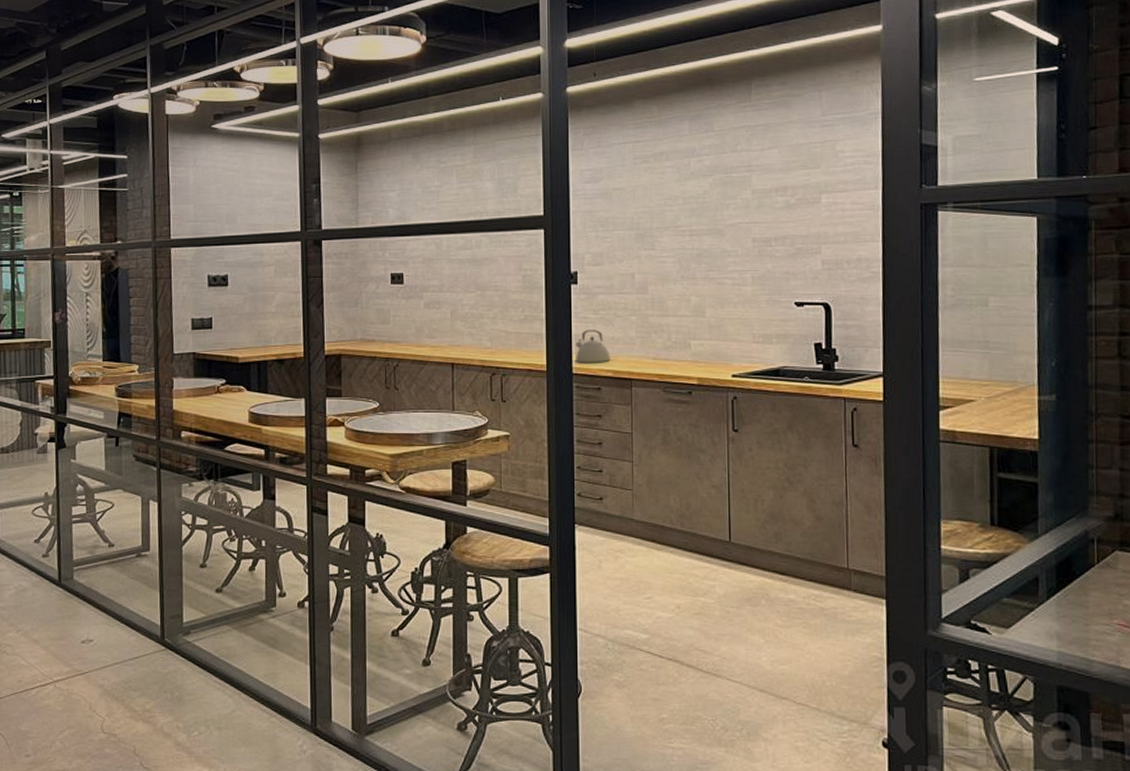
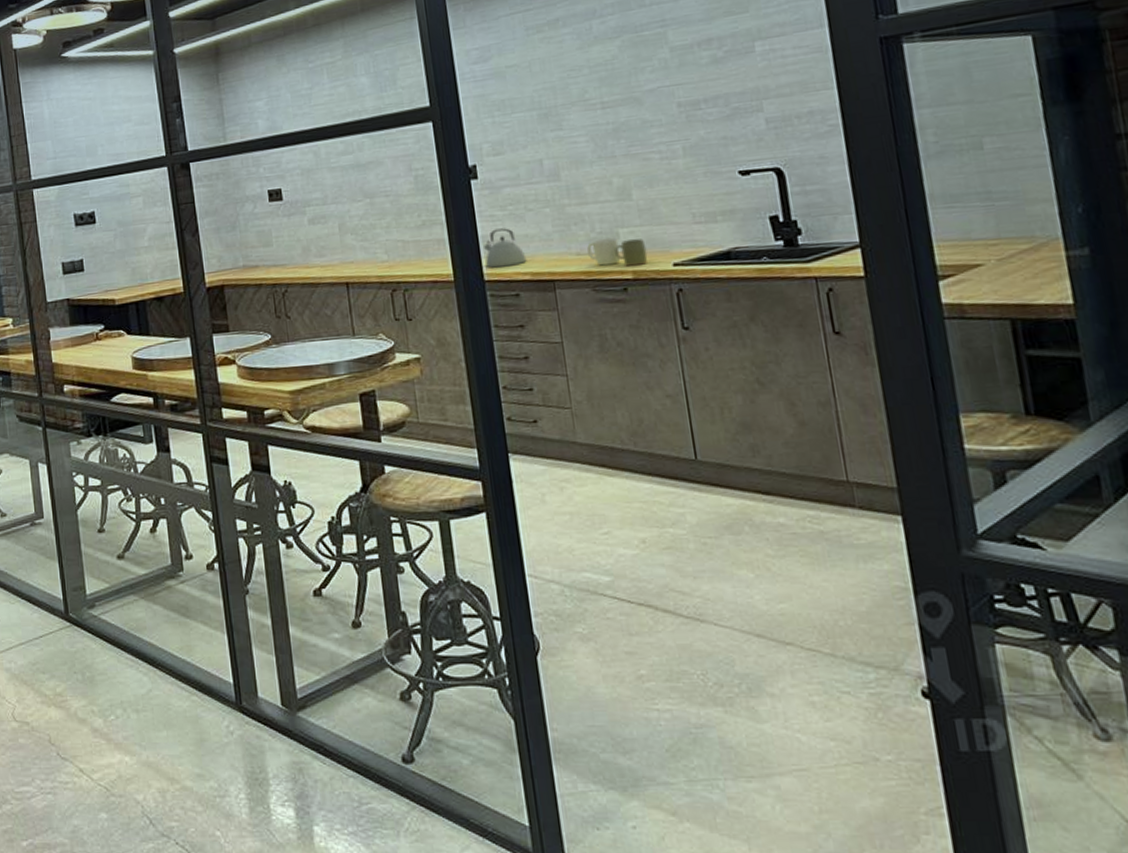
mug: none [663,347,689,371] -> present [587,237,620,266]
mug: none [685,351,712,373] -> present [614,238,648,266]

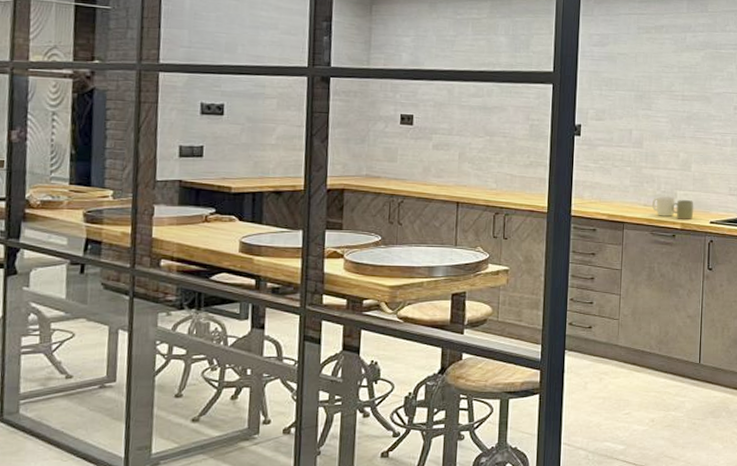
kettle: present [484,228,527,268] -> none [575,177,607,207]

